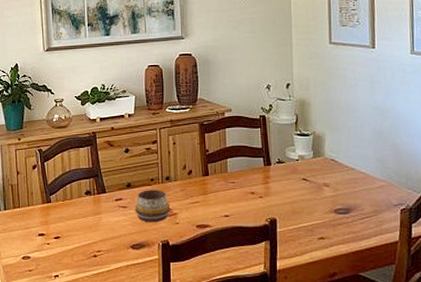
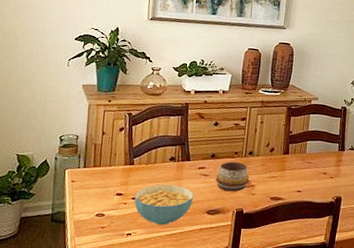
cereal bowl: none [56,220,116,264] -> present [134,184,194,225]

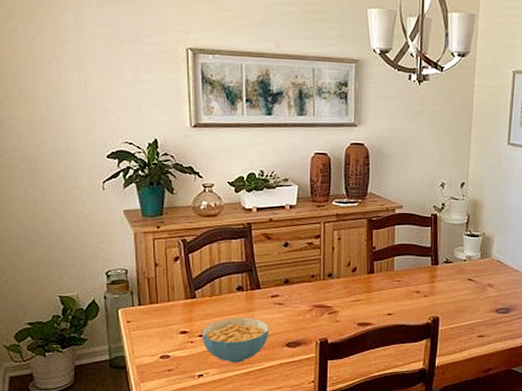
decorative bowl: present [215,161,250,192] -> none [292,286,332,321]

